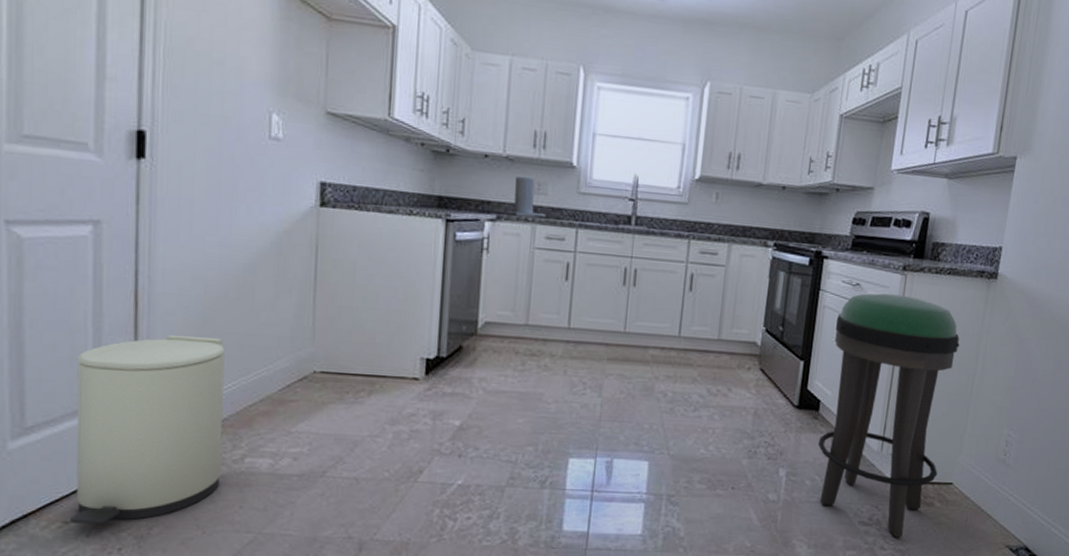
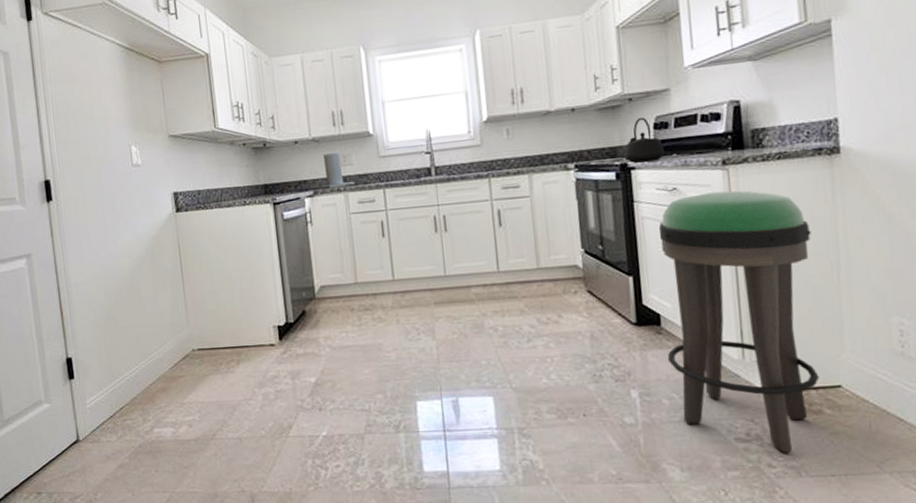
pedal bin: present [69,334,225,524] -> none [30,332,139,494]
kettle: none [821,209,858,255] -> present [625,117,665,163]

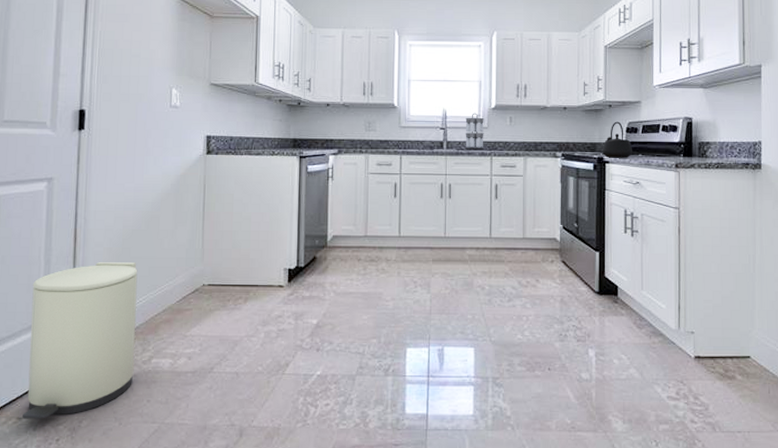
pedal bin: none [30,332,139,494] -> present [21,261,138,419]
paper towel: present [324,152,356,189] -> none [349,118,377,149]
spice rack: none [453,129,480,175] -> present [465,113,484,151]
bar stool: present [659,190,820,454] -> none [620,189,737,412]

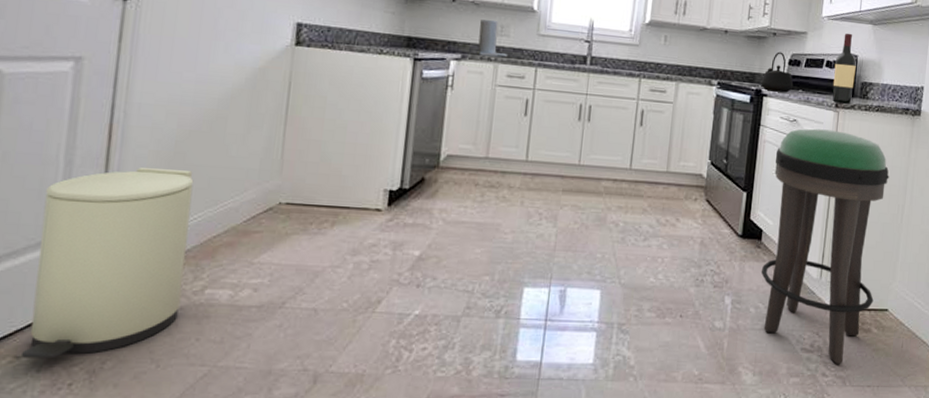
paper towel: none [349,118,377,149] -> present [476,19,508,58]
spice rack: present [465,113,484,151] -> none [611,27,636,71]
bar stool: none [620,189,737,412] -> present [761,128,889,365]
wine bottle: none [670,98,692,165] -> present [832,33,856,105]

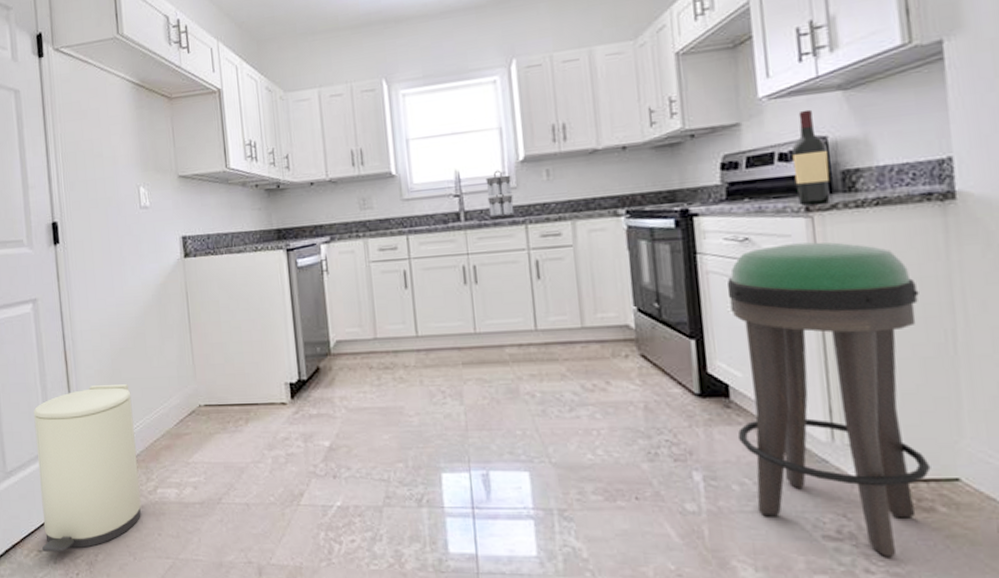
paper towel: present [476,19,508,58] -> none [341,194,376,234]
spice rack: none [611,27,636,71] -> present [485,170,515,220]
kettle: present [761,51,794,93] -> none [685,156,735,209]

